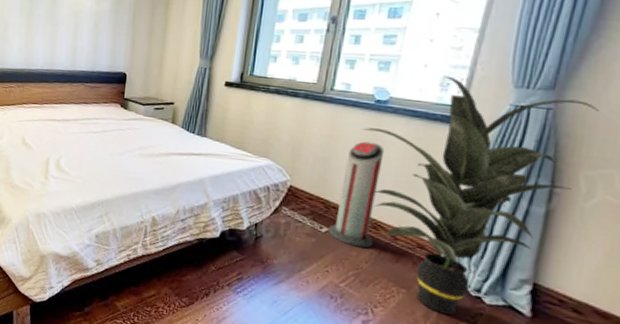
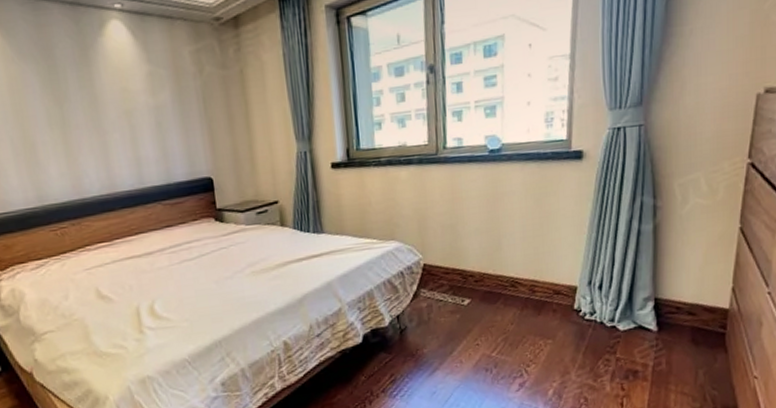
air purifier: present [328,141,385,248] -> none [470,196,515,312]
indoor plant: present [361,75,599,316] -> none [481,110,680,353]

